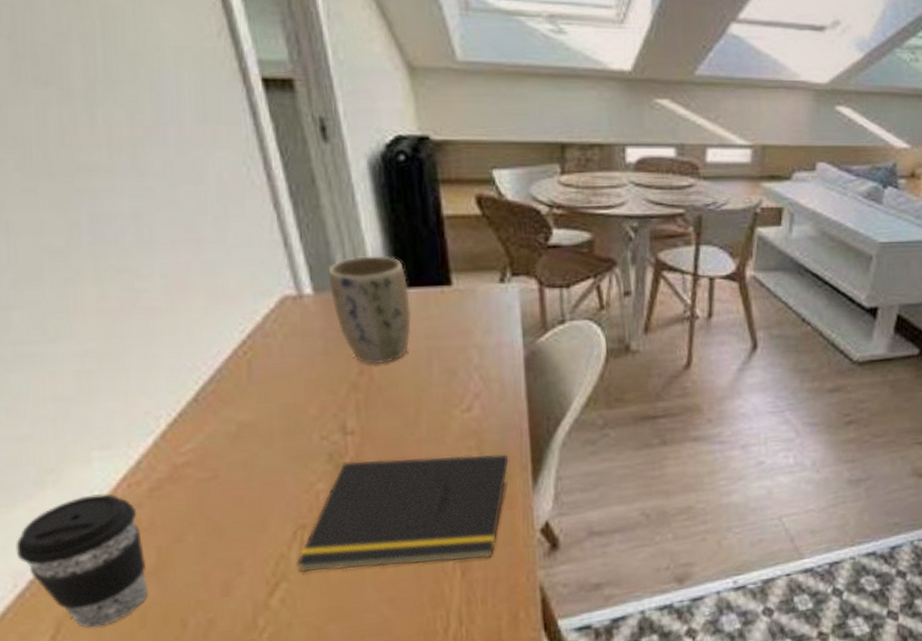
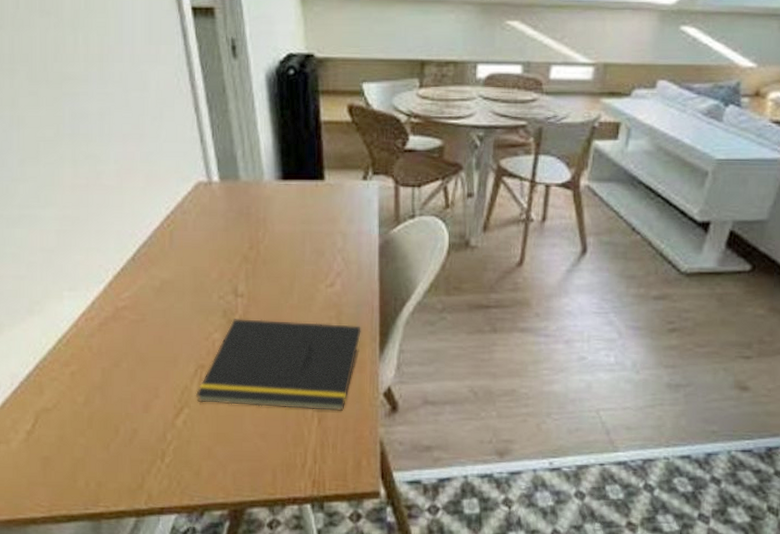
coffee cup: present [15,493,148,629] -> none [13,324,95,423]
plant pot: present [328,255,412,365] -> none [231,153,292,242]

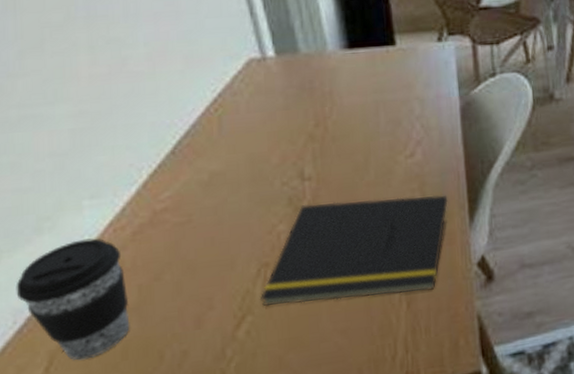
coffee cup: none [13,324,95,423] -> present [16,238,130,361]

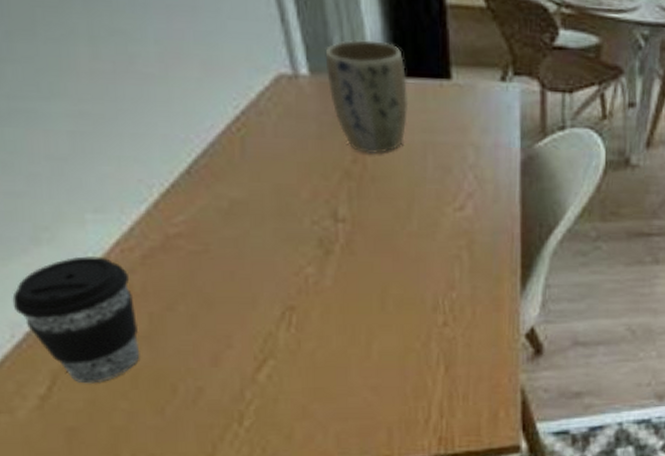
notepad: present [259,195,448,307] -> none [283,249,498,356]
plant pot: none [288,21,361,118] -> present [325,39,409,154]

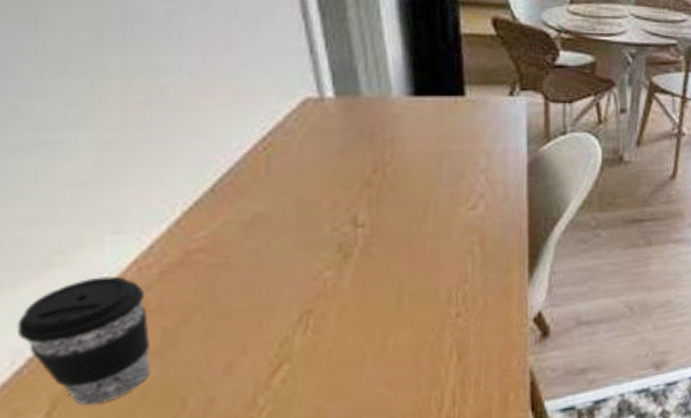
plant pot: present [325,39,409,154] -> none [350,65,426,165]

